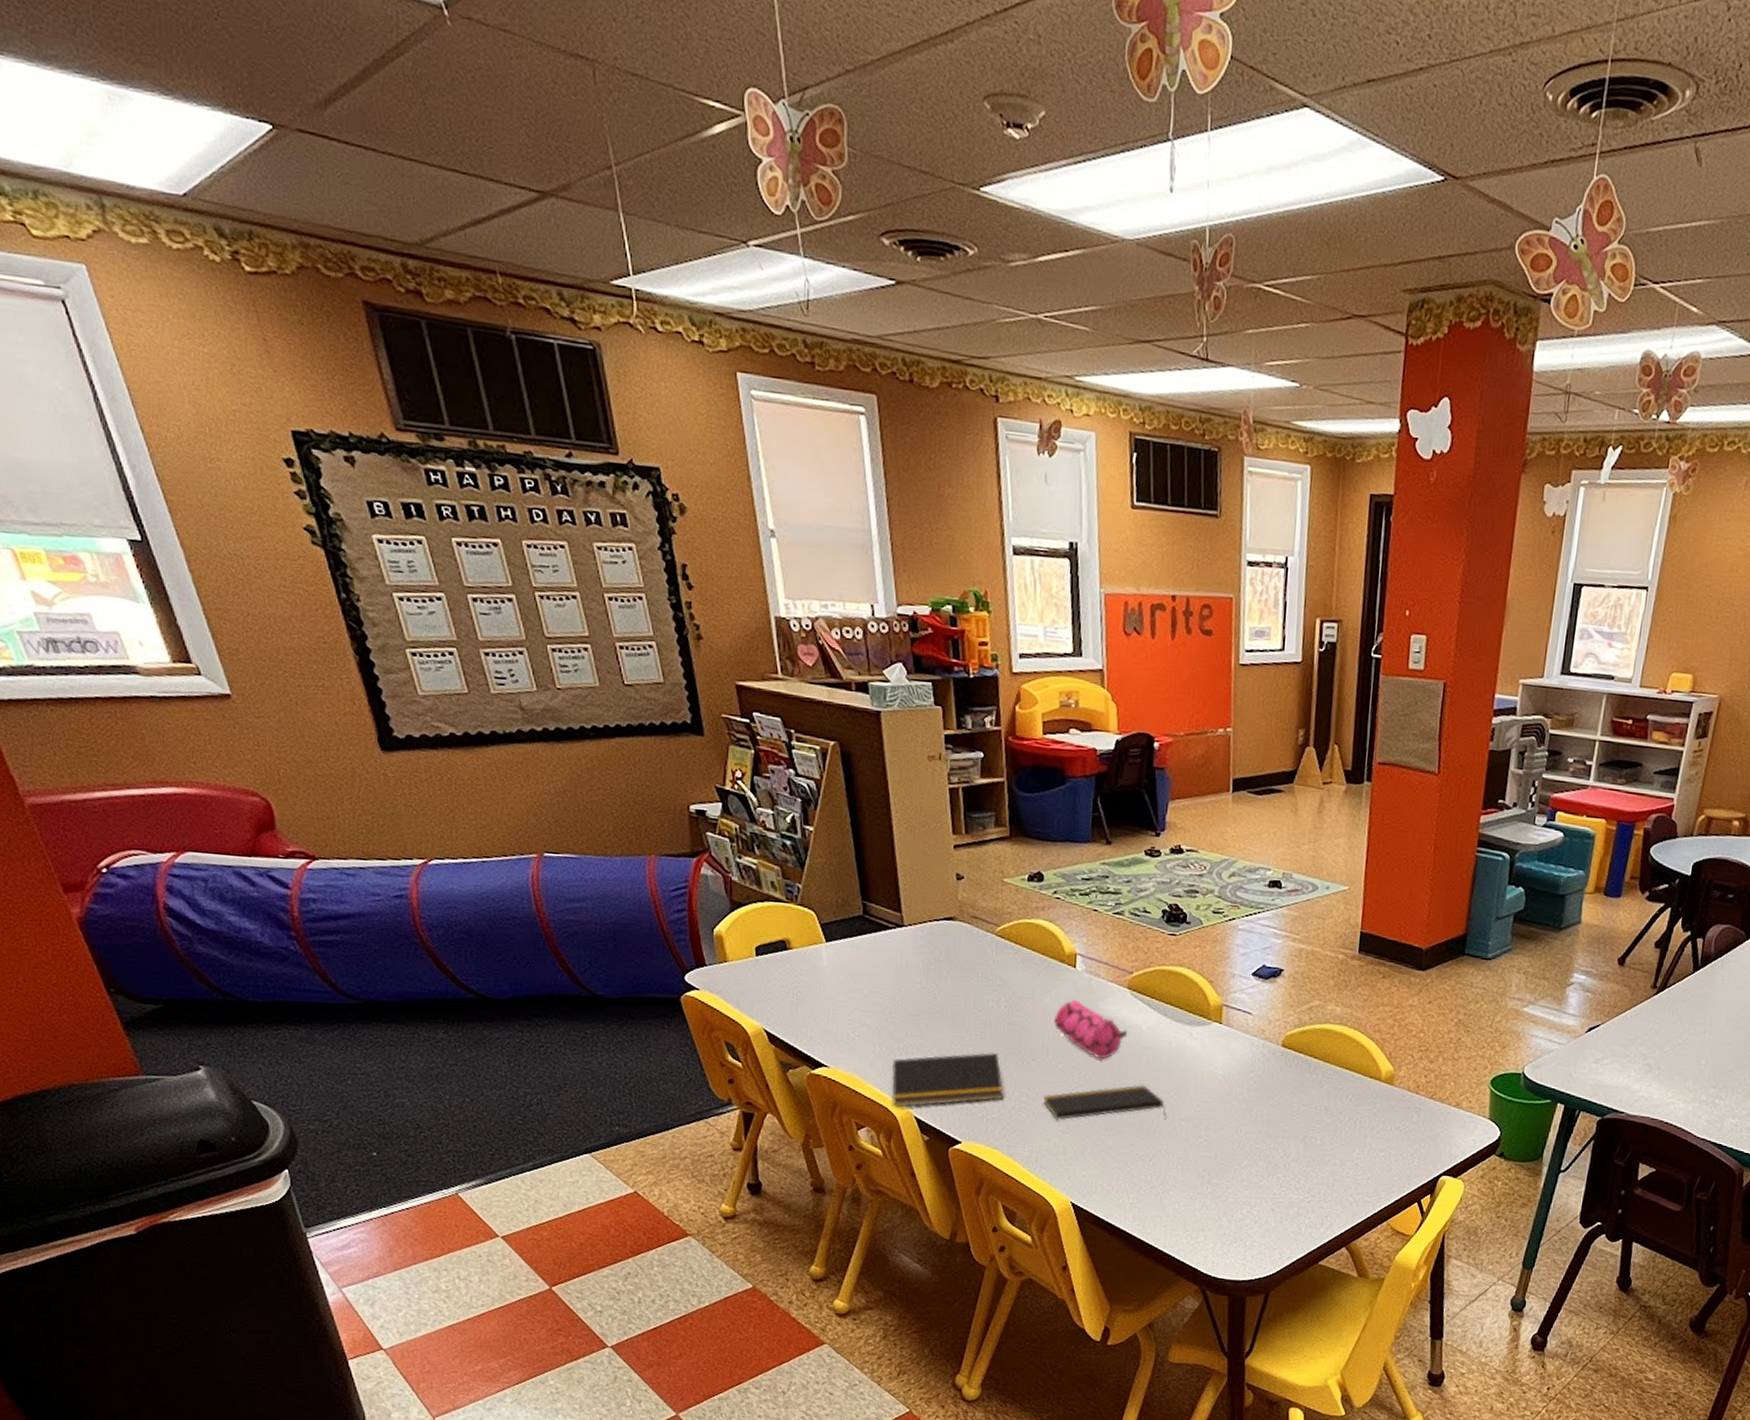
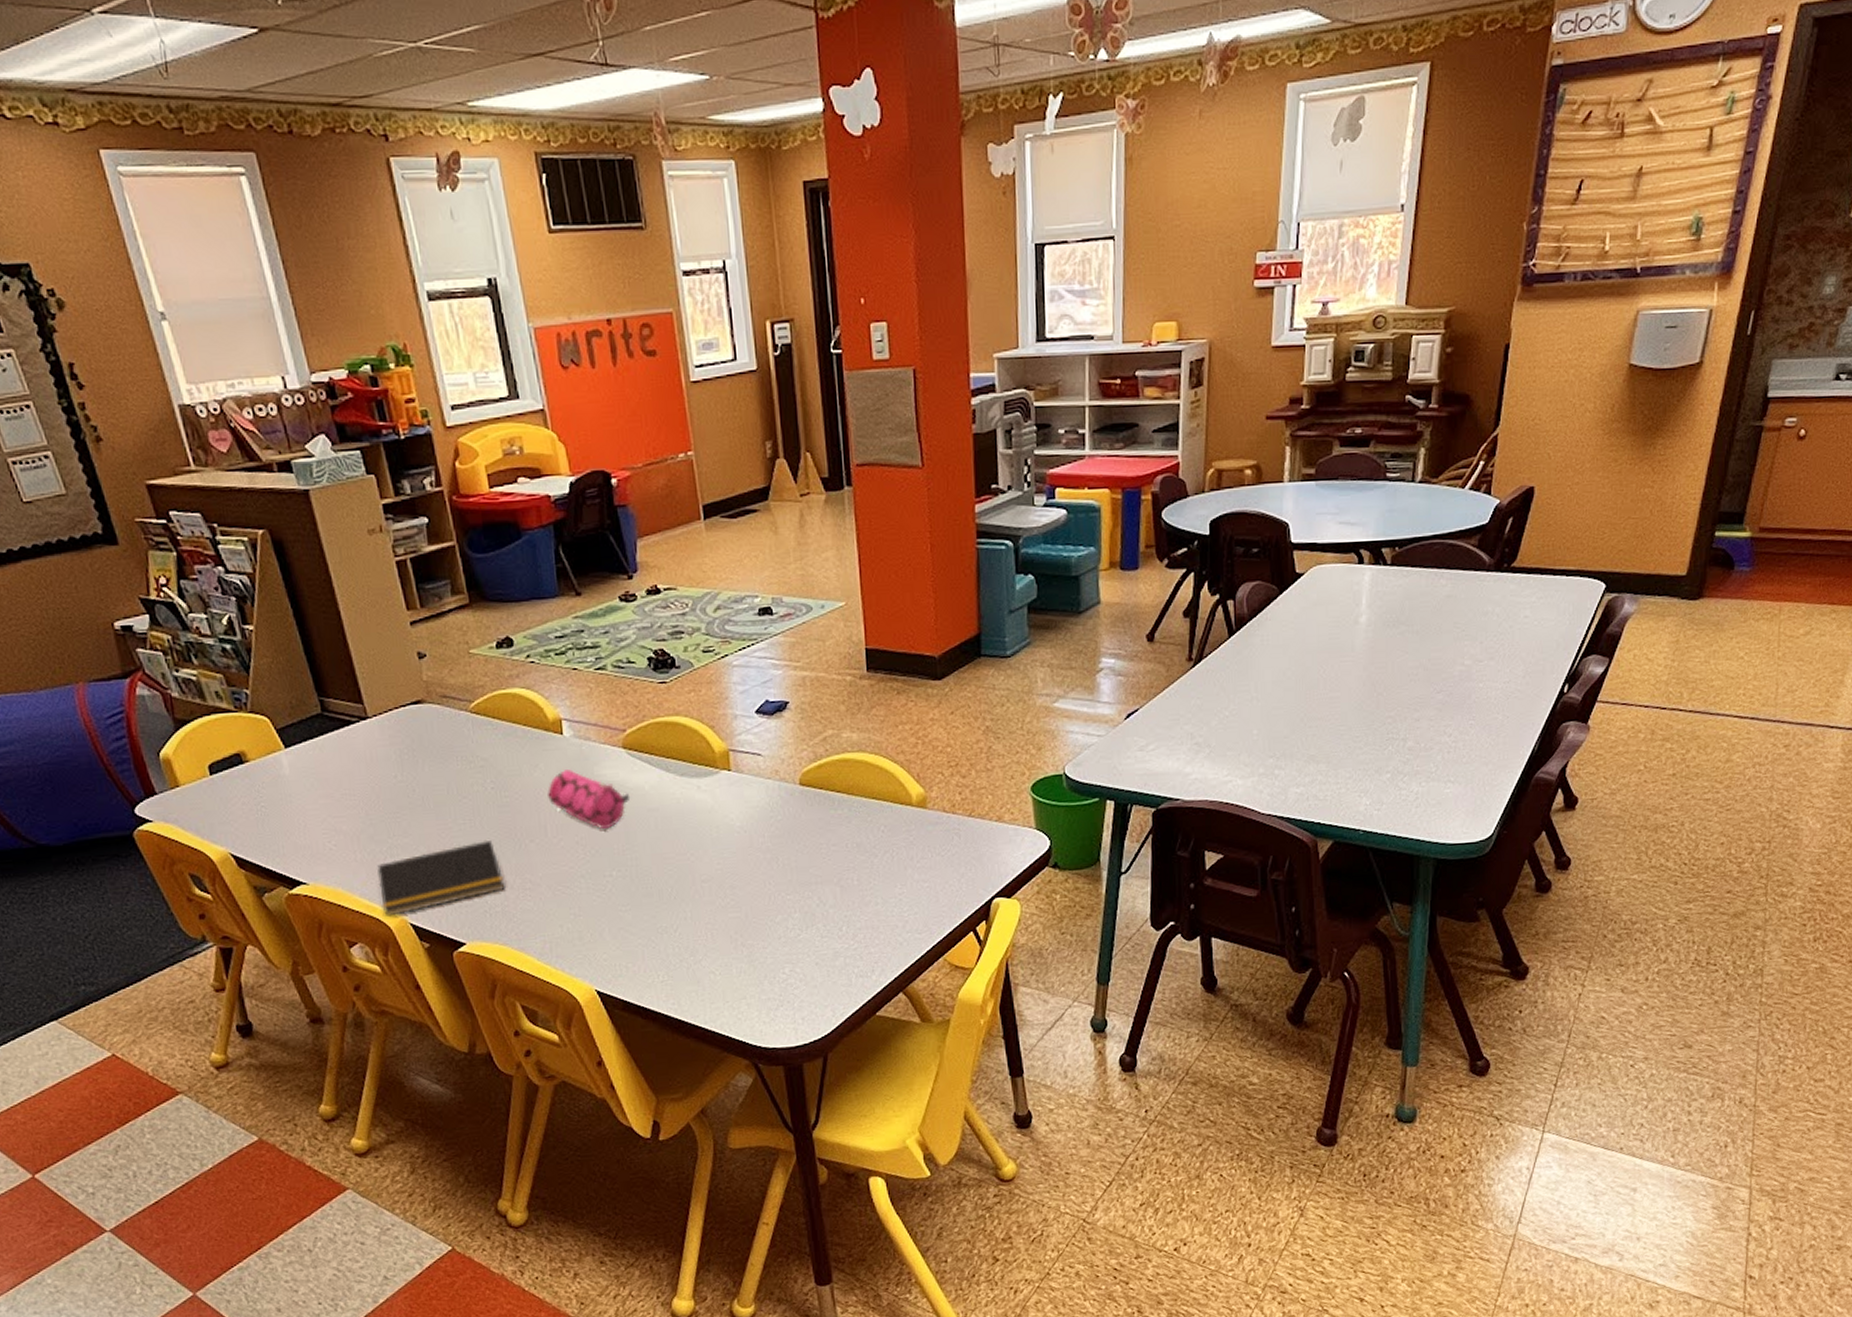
notepad: present [1043,1085,1167,1120] -> none [548,850,687,903]

